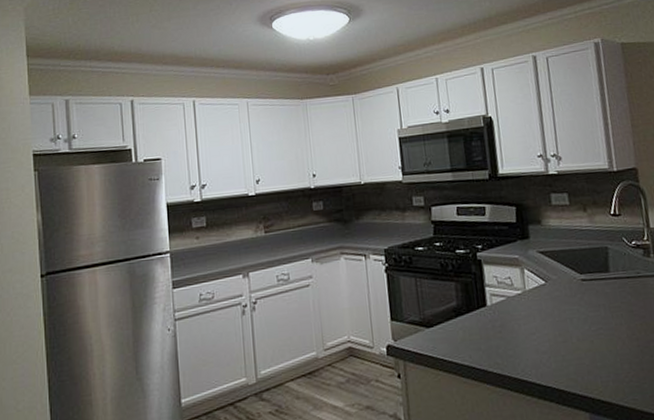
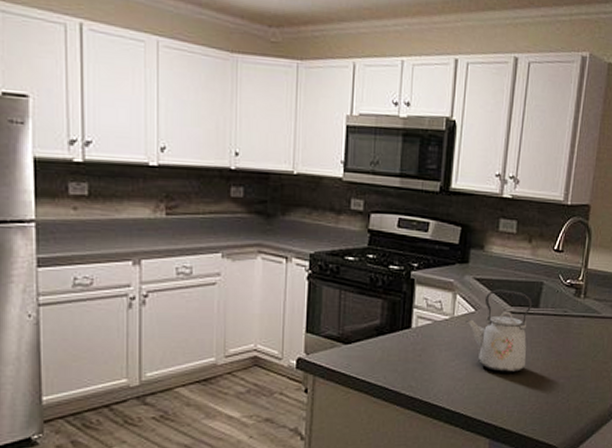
kettle: none [538,258,610,342] -> present [465,289,533,373]

